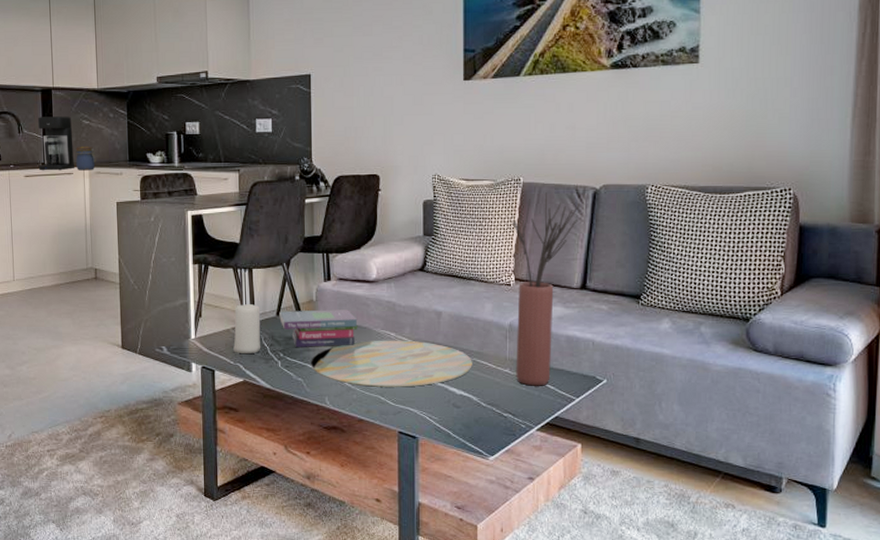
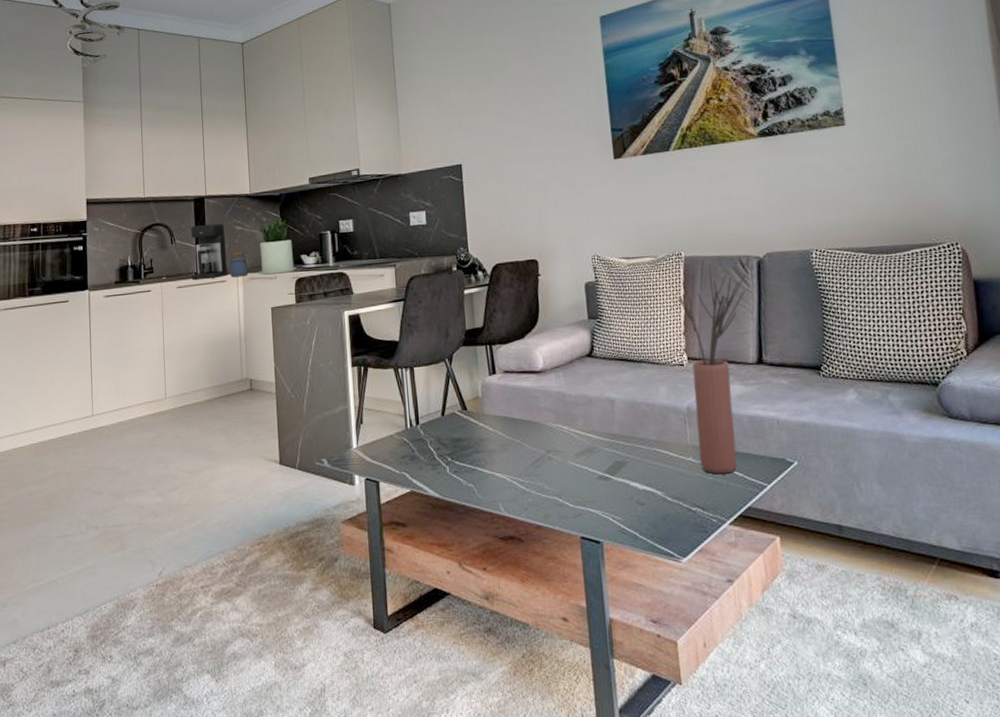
planter: none [104,114,143,171] -> present [257,217,297,276]
candle: present [233,304,261,355] -> none [397,406,428,462]
books: present [279,309,358,347] -> none [444,404,528,449]
decorative tray: present [311,340,472,387] -> none [481,433,653,488]

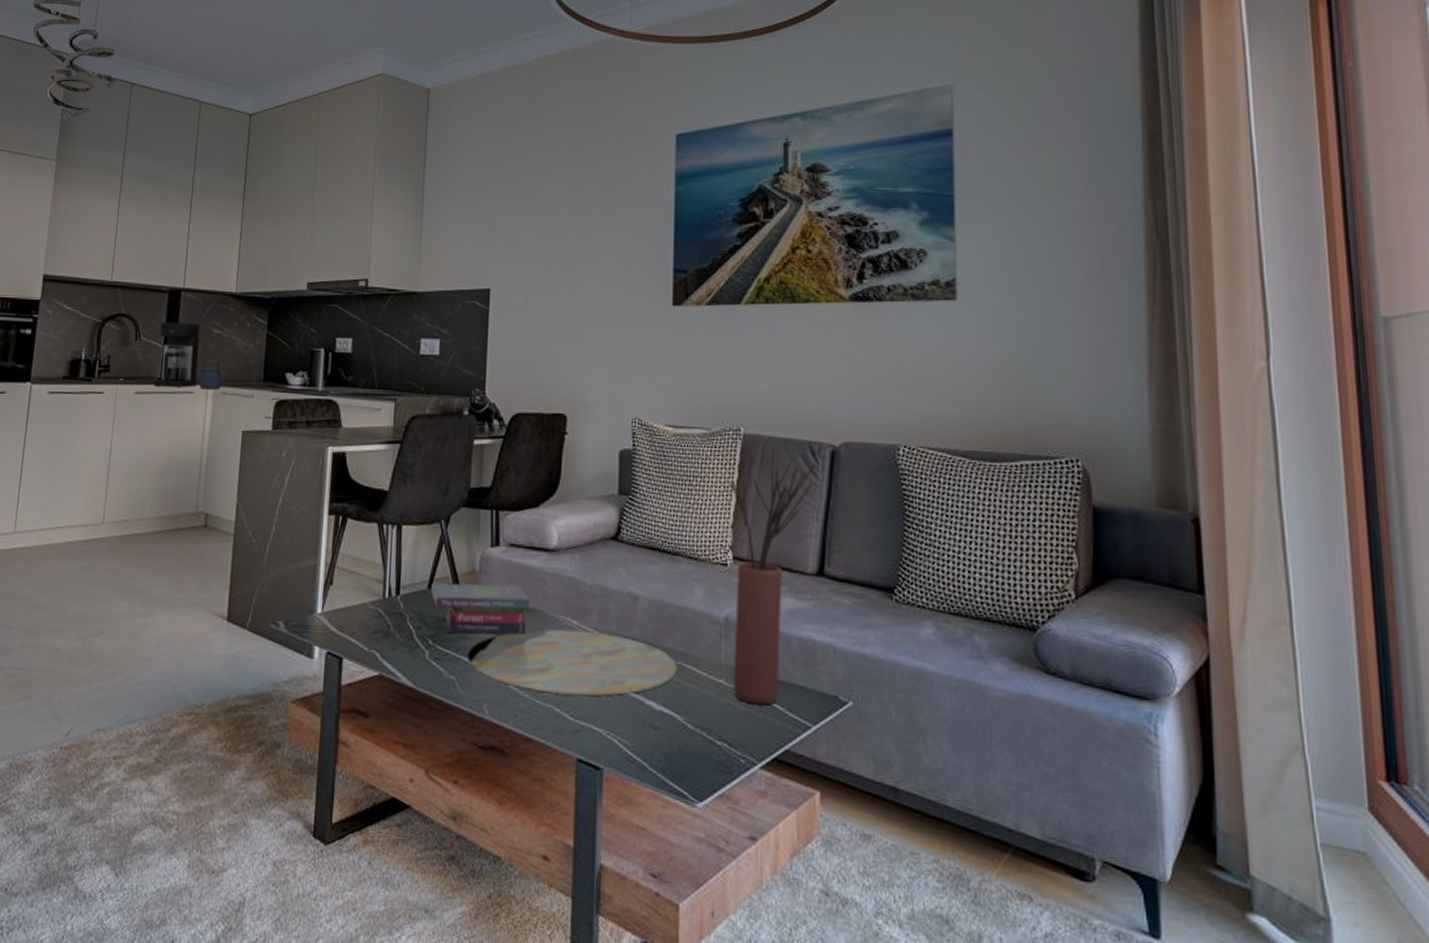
planter: present [257,217,297,276] -> none [233,324,279,393]
books: none [444,404,528,449] -> present [431,583,531,635]
decorative tray: none [481,433,653,488] -> present [467,629,677,697]

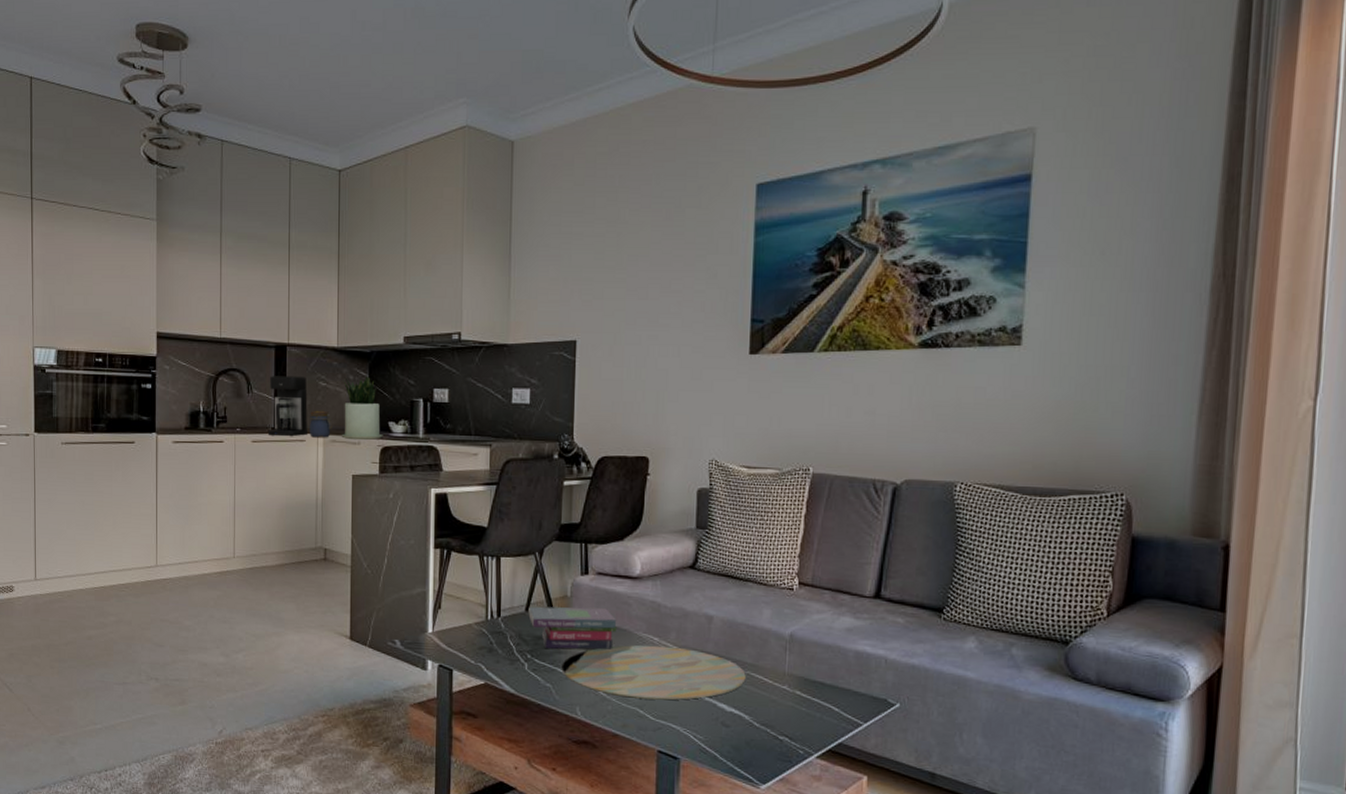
planter: none [233,324,279,393] -> present [341,376,383,441]
vase: present [730,448,817,706] -> none [795,486,879,707]

